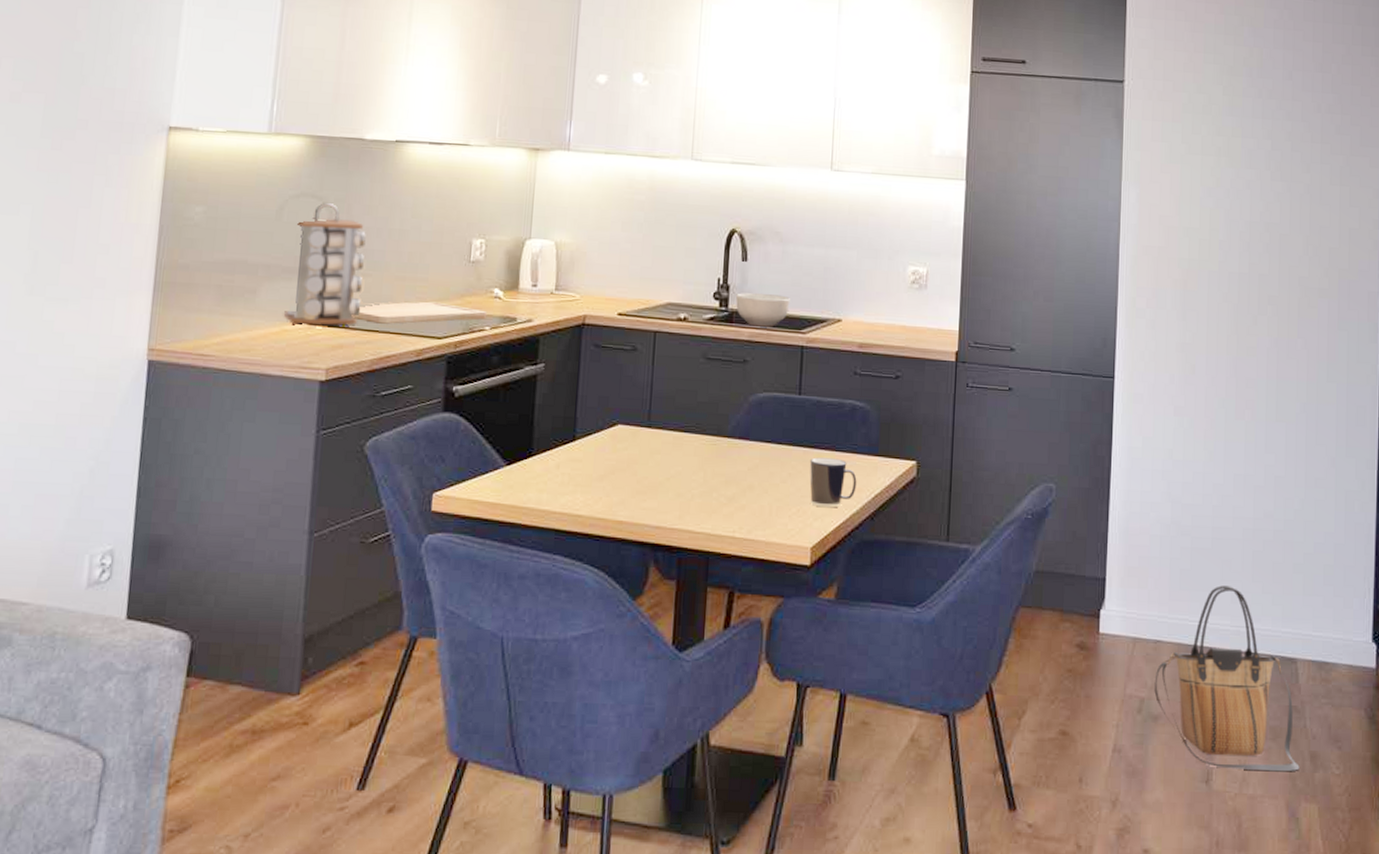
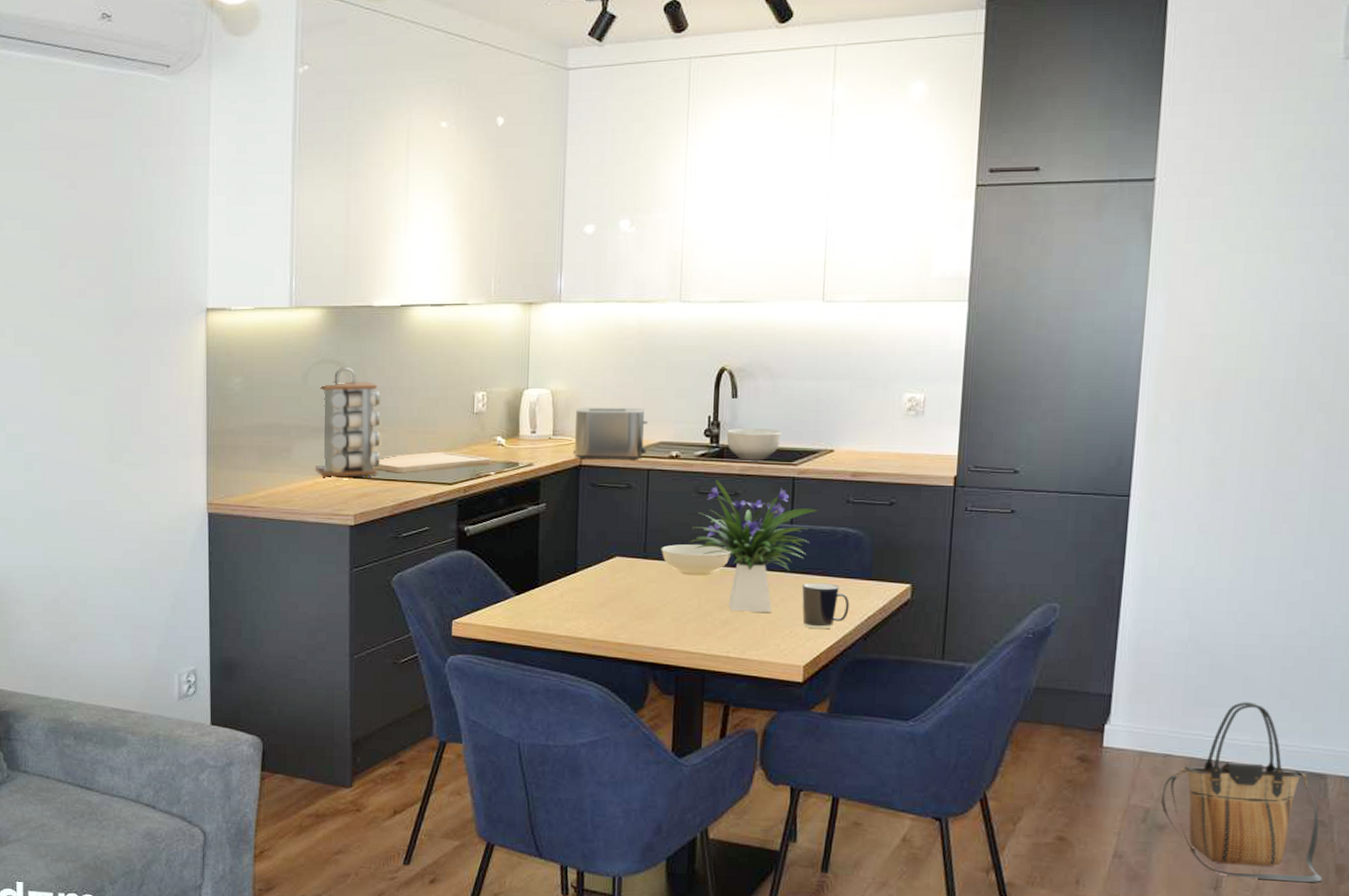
toaster: none [577,261,656,321] -> present [574,407,648,460]
bowl: none [666,413,740,448] -> present [661,544,732,576]
flower arrangement: none [695,345,826,489] -> present [689,479,818,612]

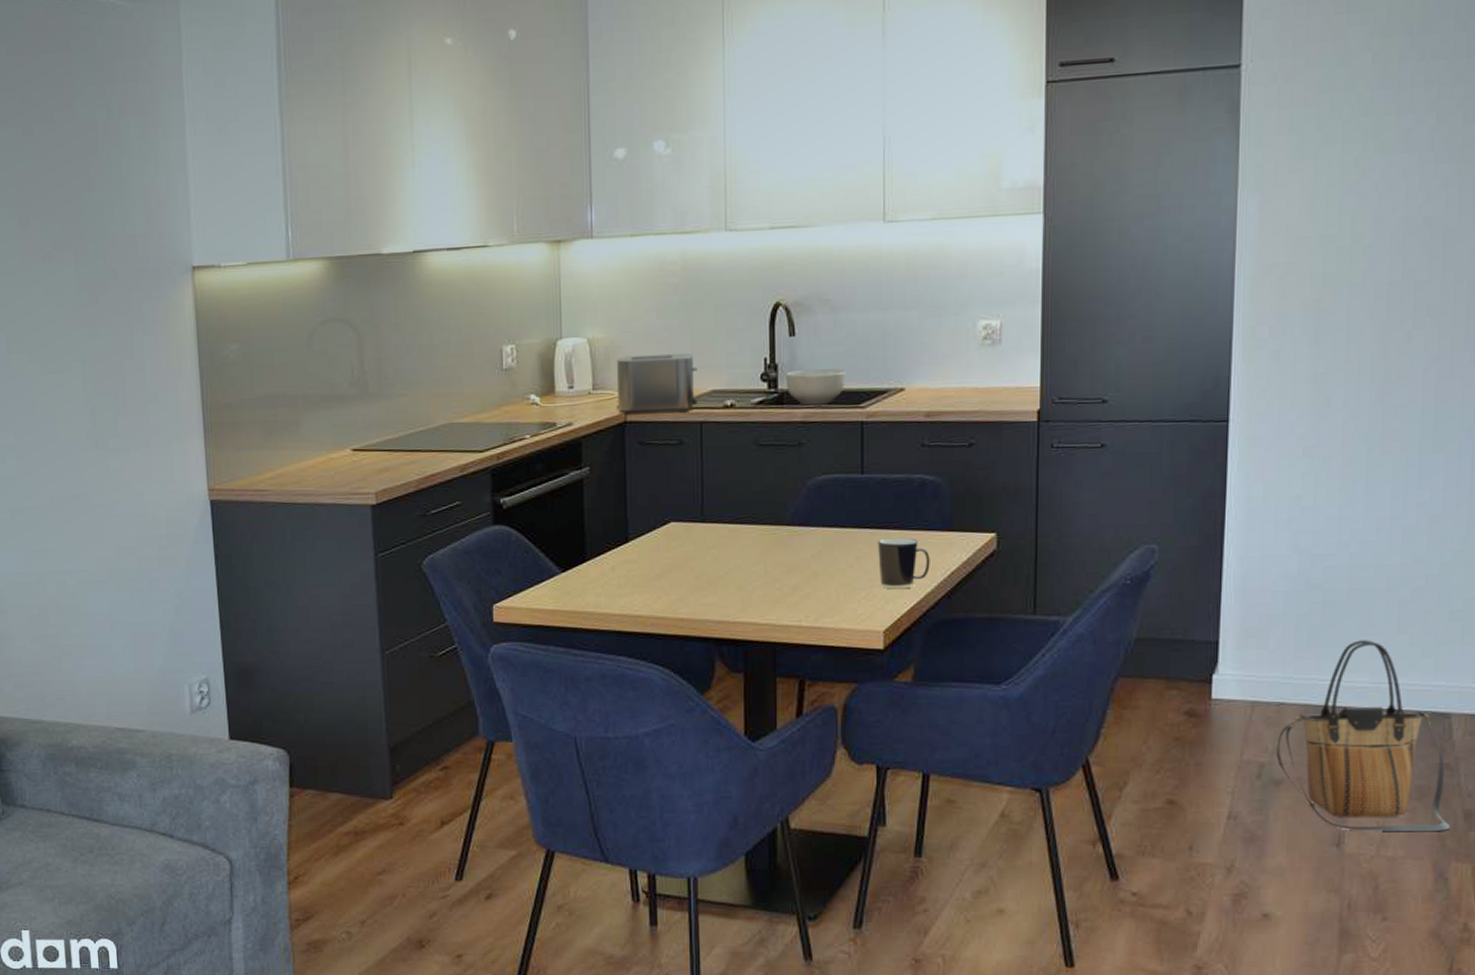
spice rack: present [315,368,381,478] -> none [327,326,401,452]
cutting board: present [373,451,492,473] -> none [393,415,526,443]
bowl: present [661,544,732,576] -> none [720,503,798,538]
flower arrangement: present [689,479,818,612] -> none [750,429,890,575]

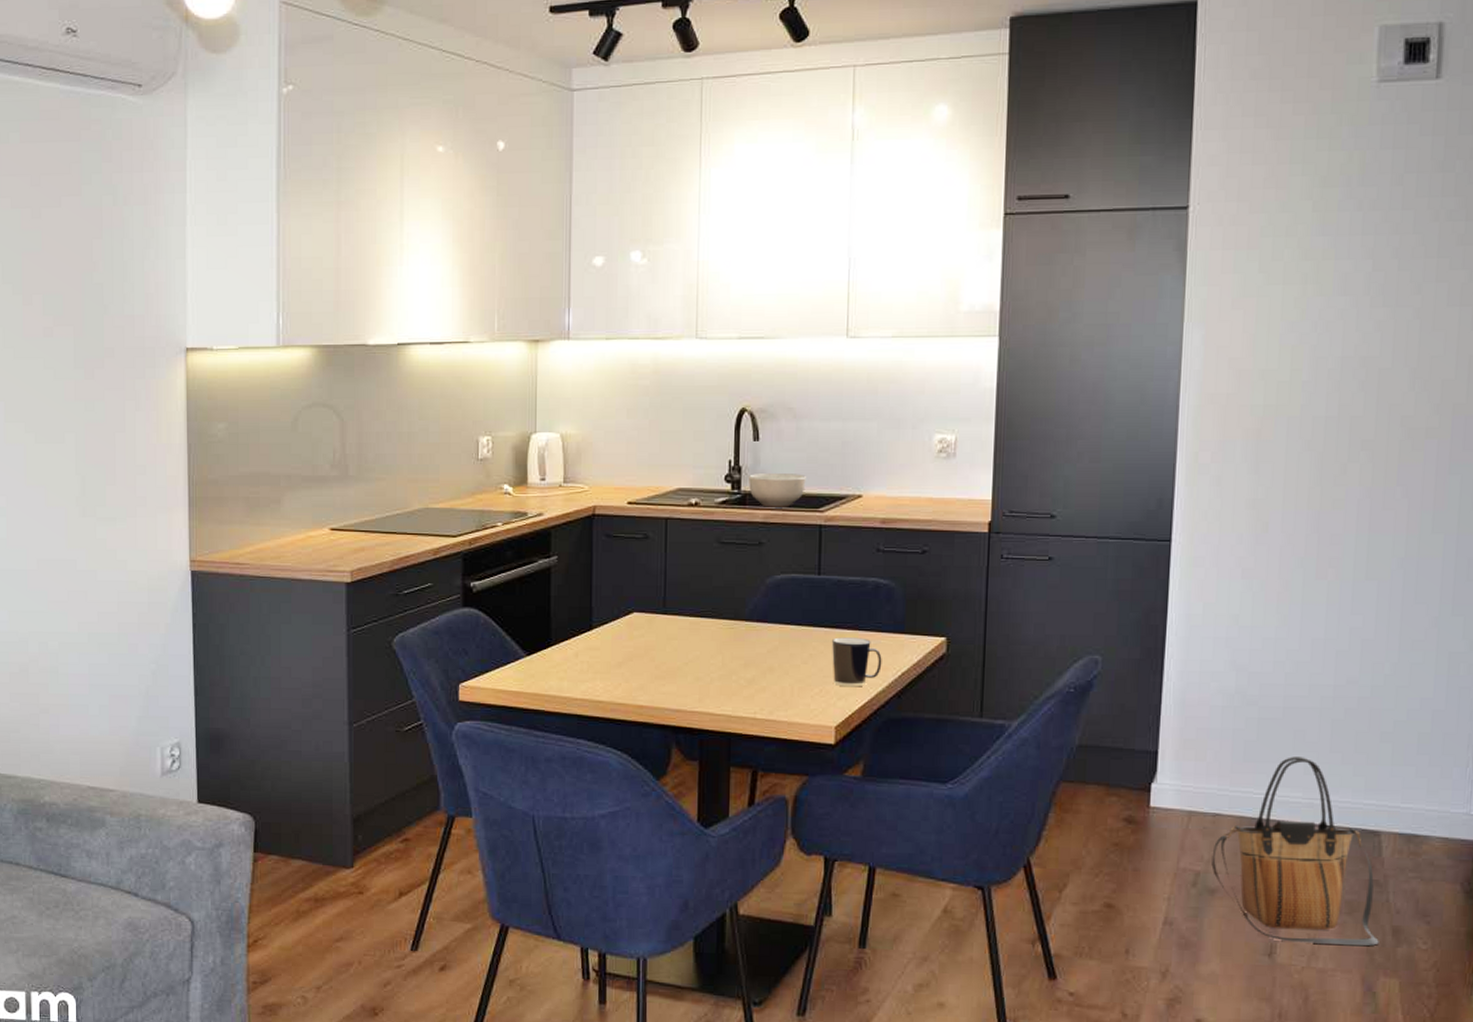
toaster: present [616,353,698,415] -> none [586,451,665,508]

